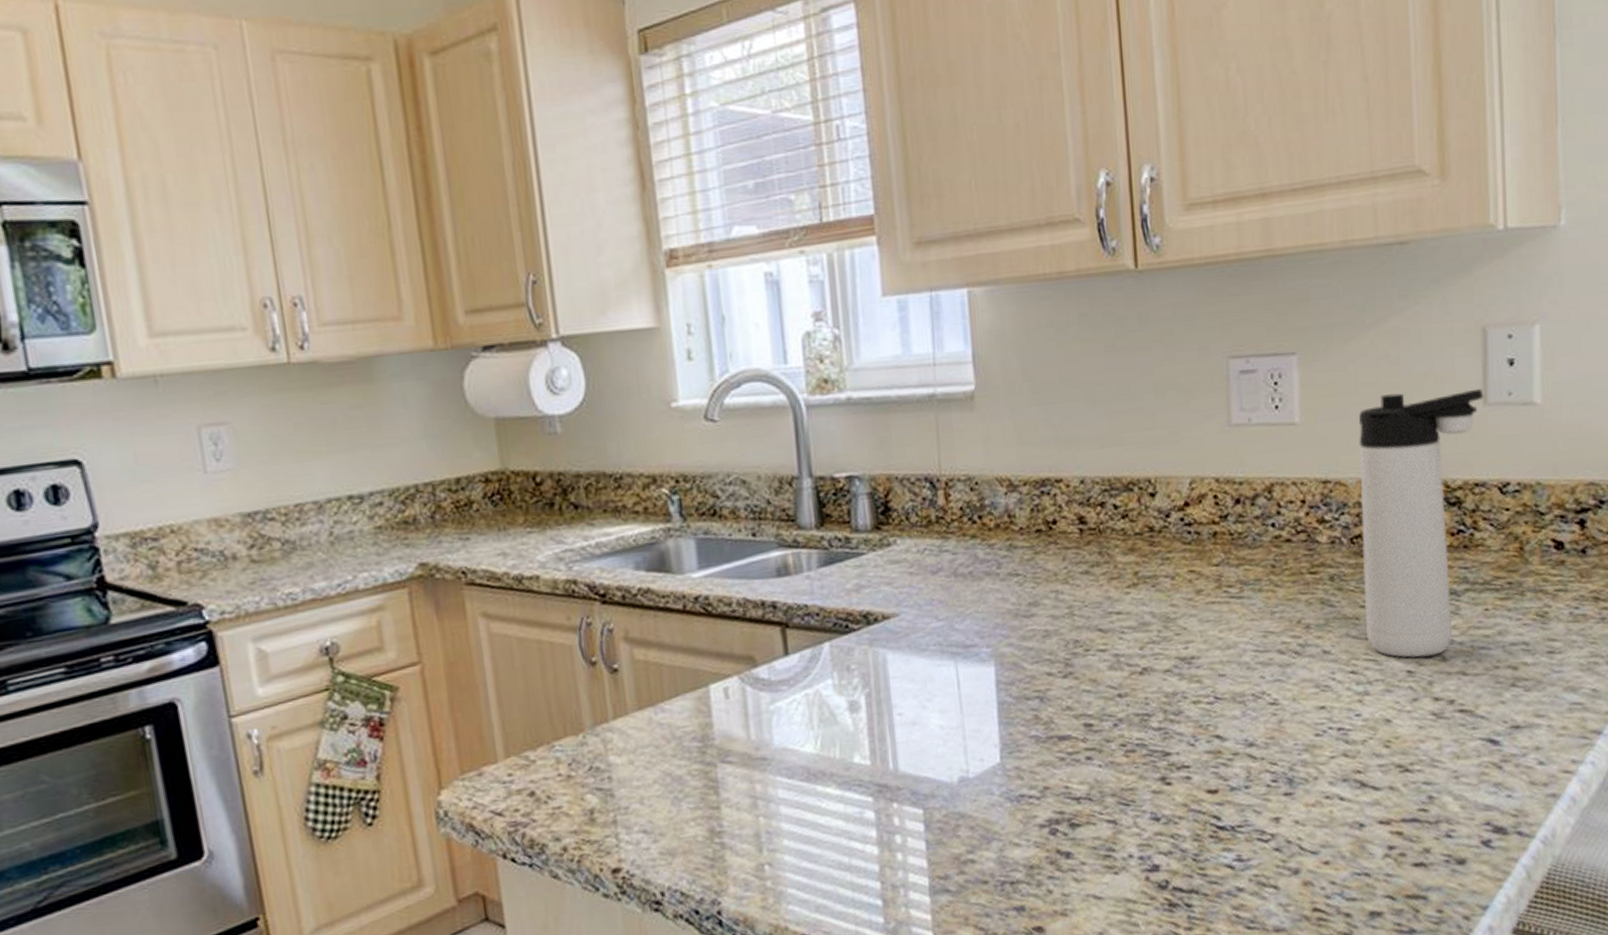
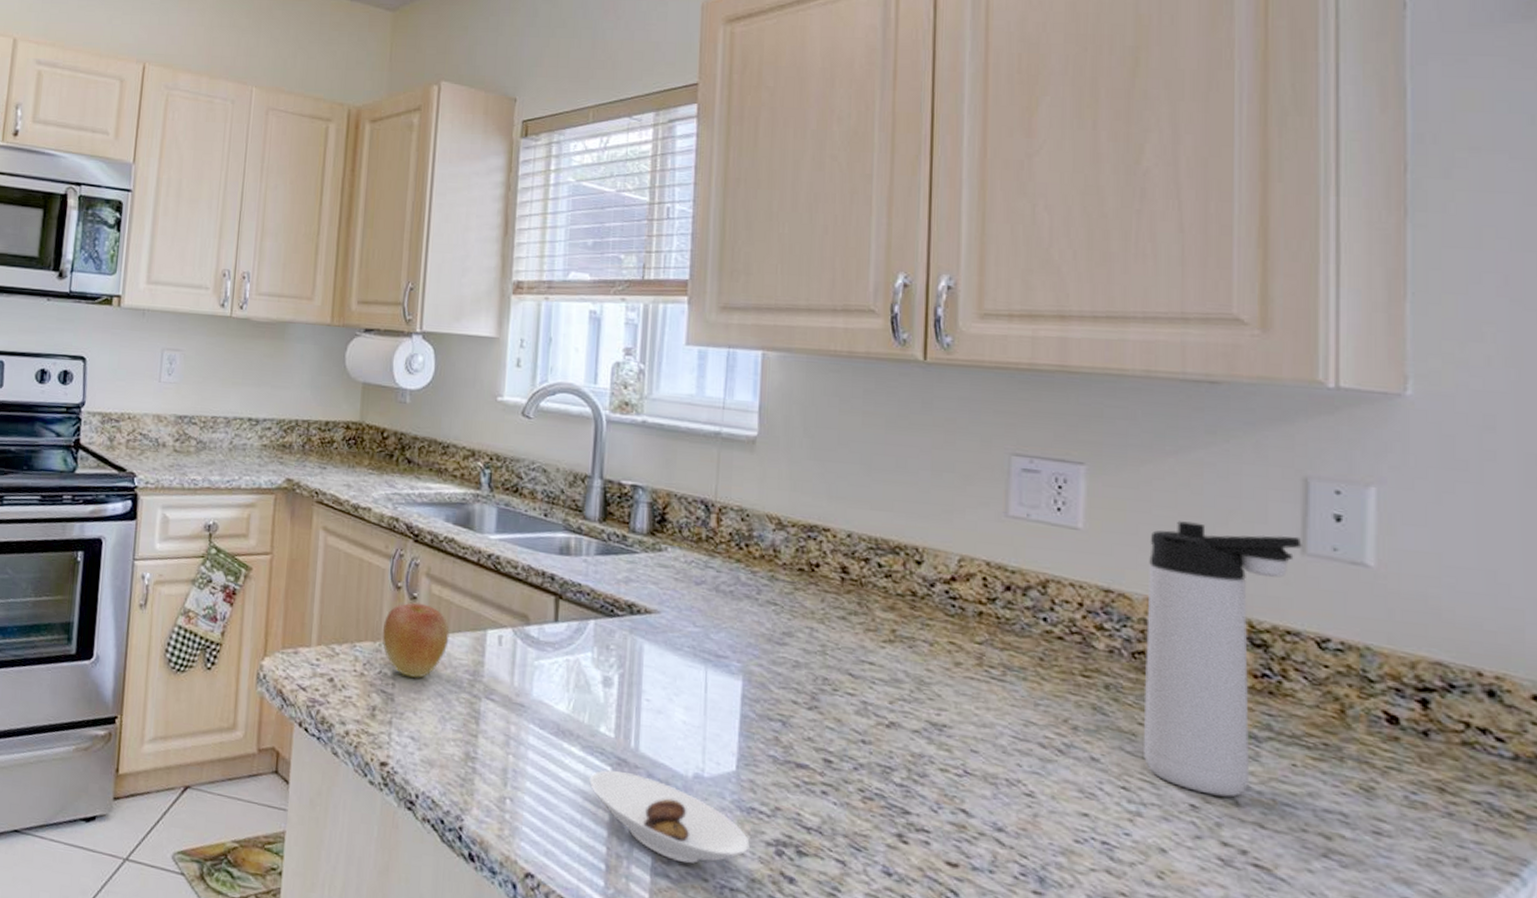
apple: none [583,674,667,764] -> present [382,602,450,678]
saucer: none [851,796,1024,873] -> present [589,770,750,864]

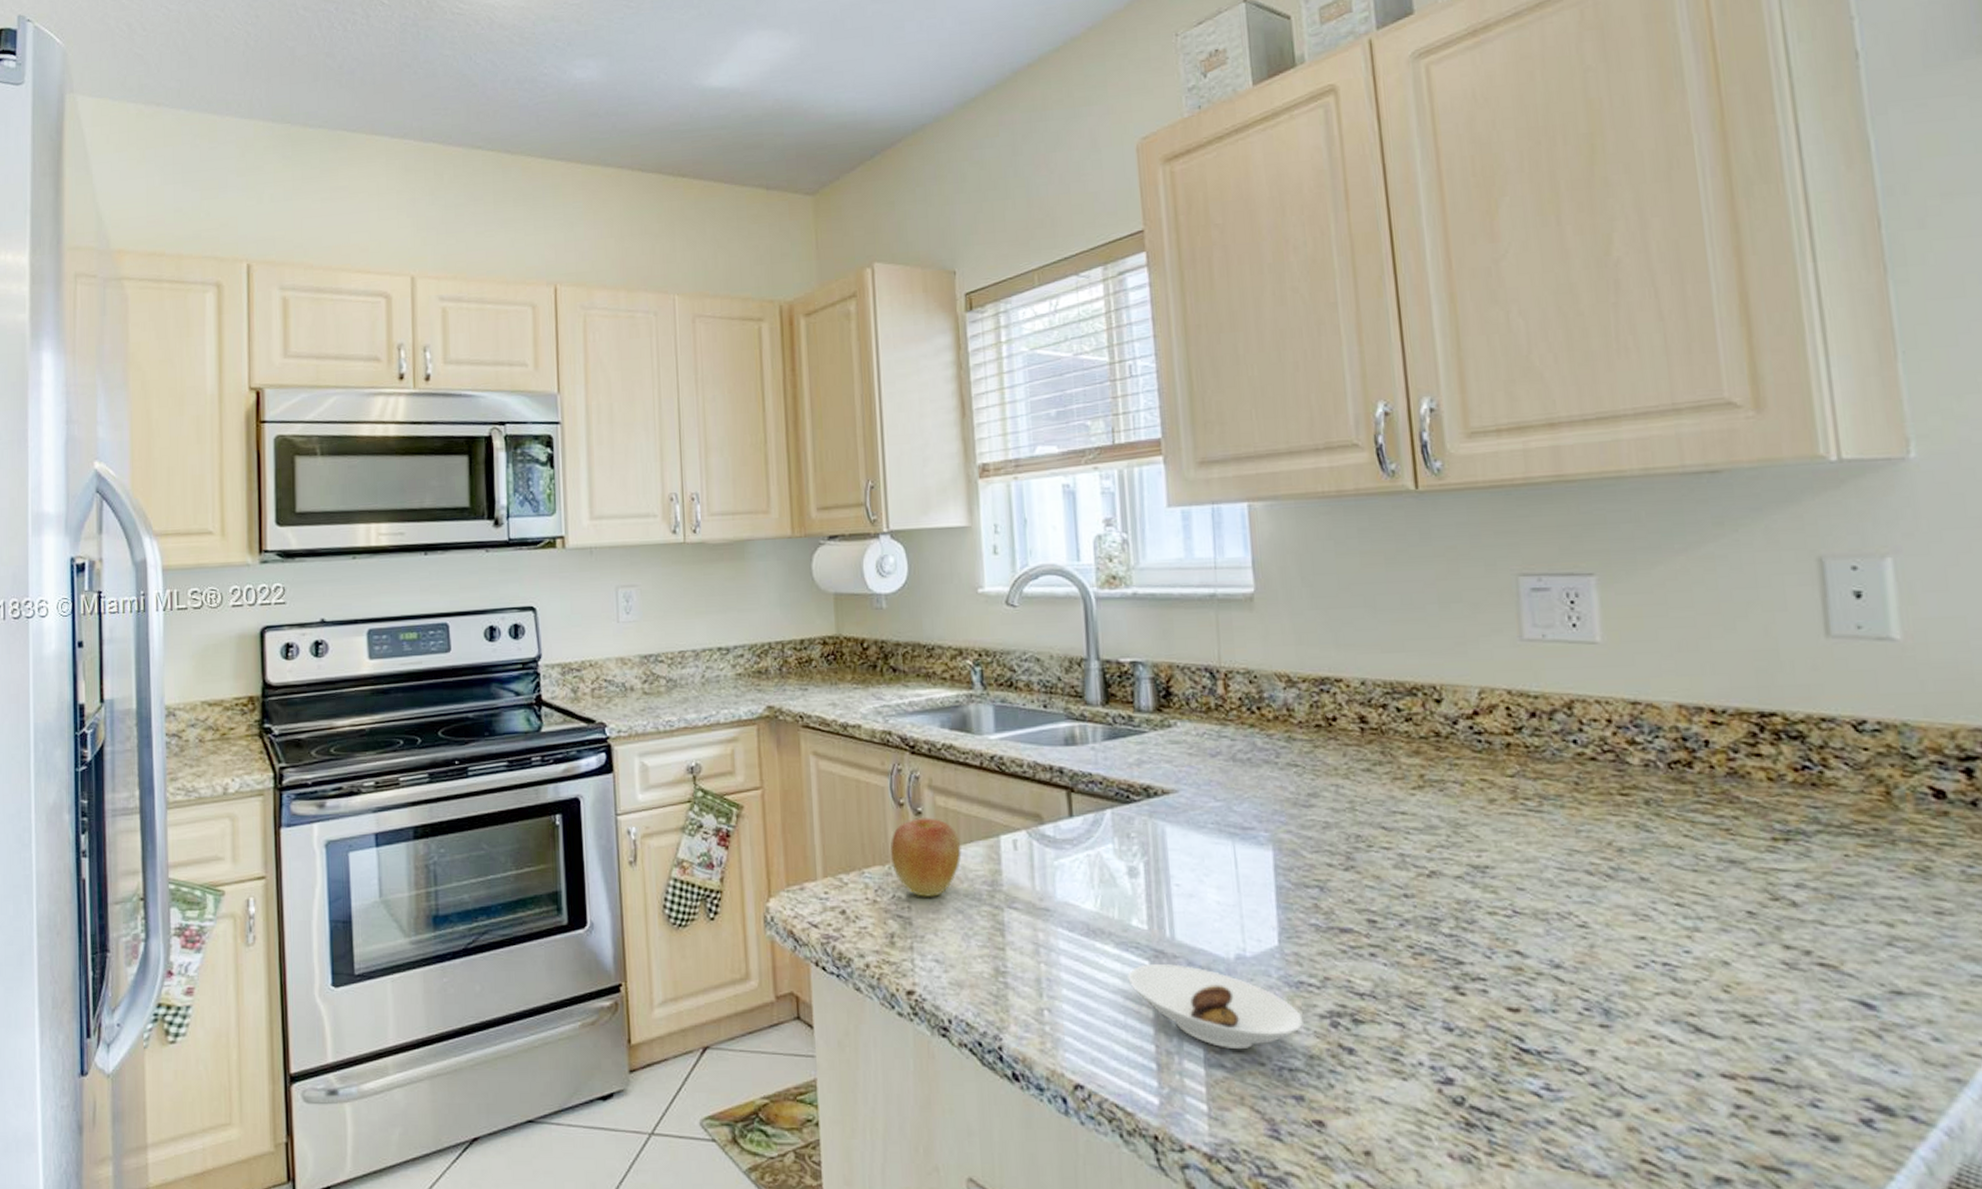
thermos bottle: present [1143,521,1302,798] -> none [1671,619,1826,899]

